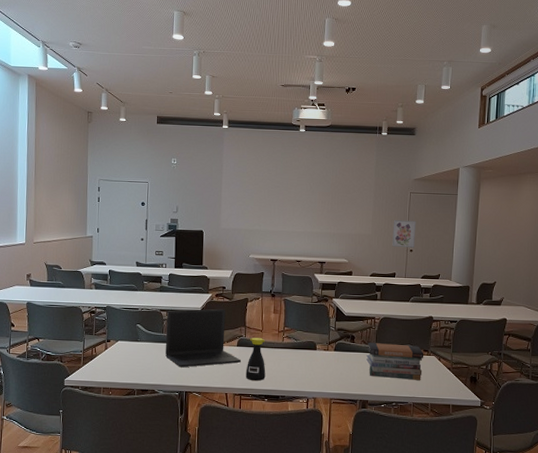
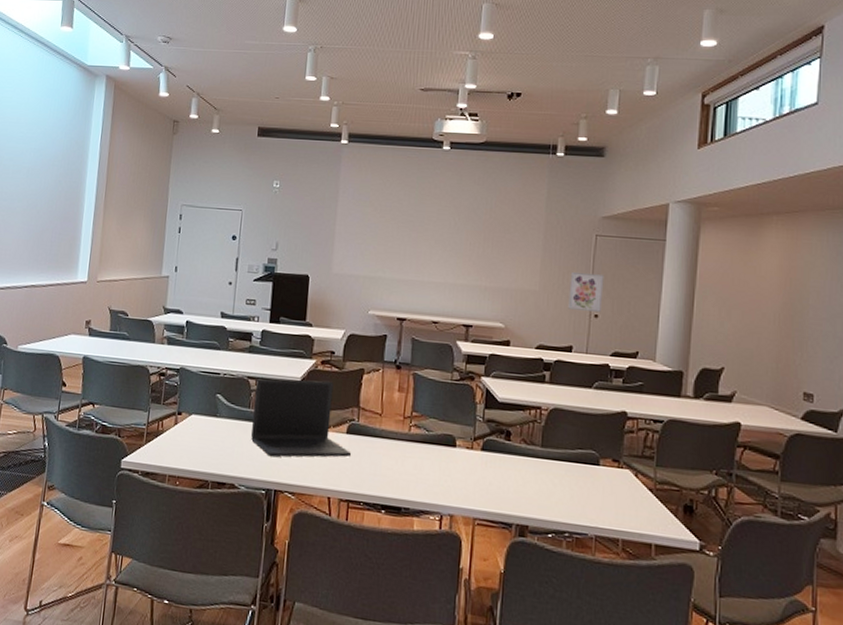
bottle: present [245,338,266,381] -> none [356,423,385,484]
book stack: present [366,343,424,381] -> none [527,442,613,505]

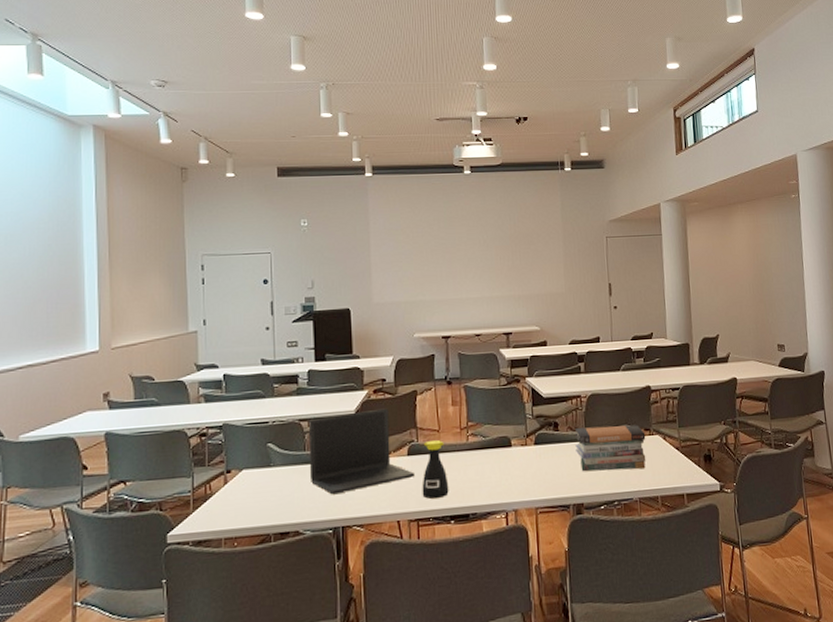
bottle: none [356,423,385,484] -> present [422,440,449,499]
book stack: none [527,442,613,505] -> present [575,425,646,471]
wall art: present [568,271,604,312] -> none [590,271,619,305]

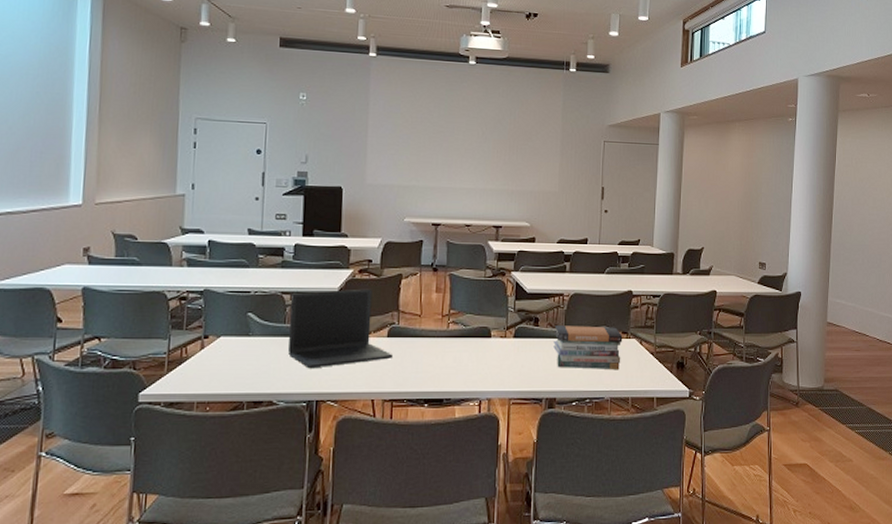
bottle: present [422,440,449,499] -> none [398,325,426,381]

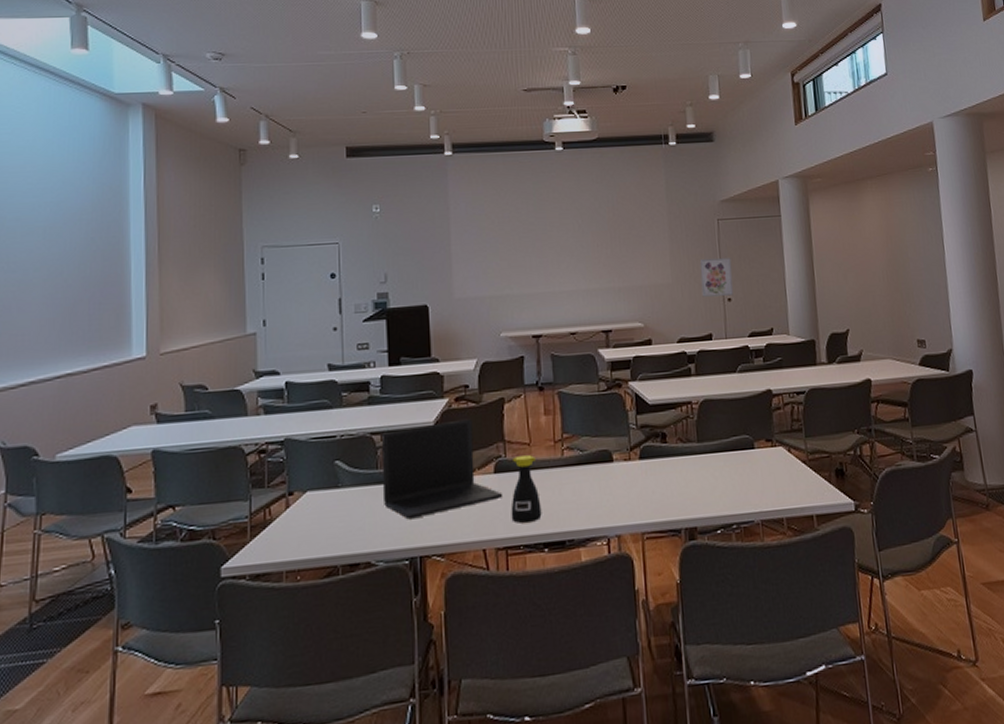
bottle: none [398,325,426,381] -> present [511,455,542,523]
book stack: present [553,325,623,370] -> none [686,435,769,490]
wall art: none [583,173,612,208] -> present [699,258,733,297]

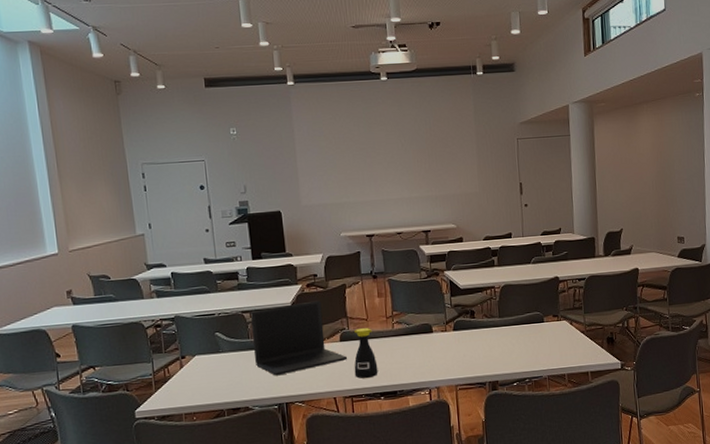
wall art: present [699,258,733,297] -> none [502,171,529,203]

